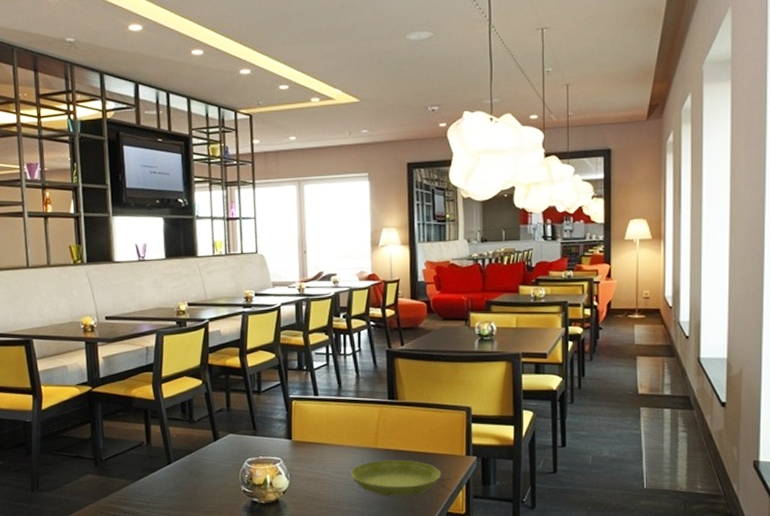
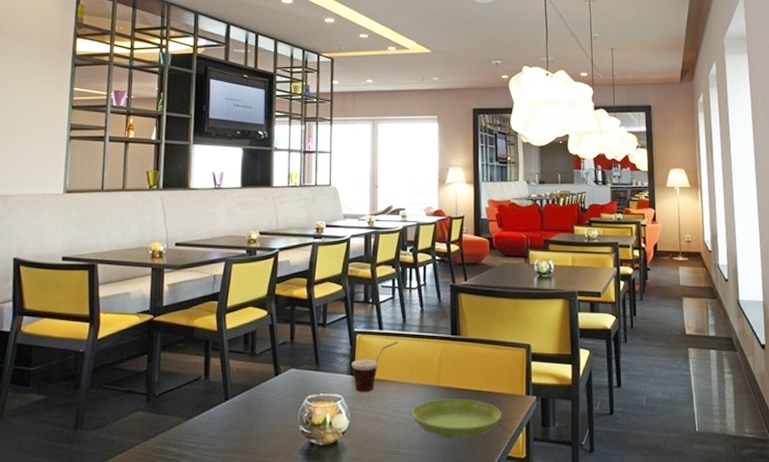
cup: none [288,406,335,455] -> present [352,341,399,392]

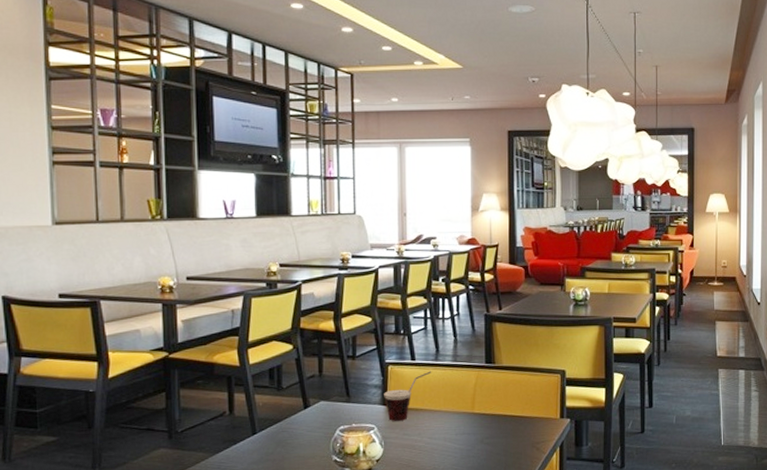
saucer: present [412,398,502,438] -> none [447,423,536,461]

